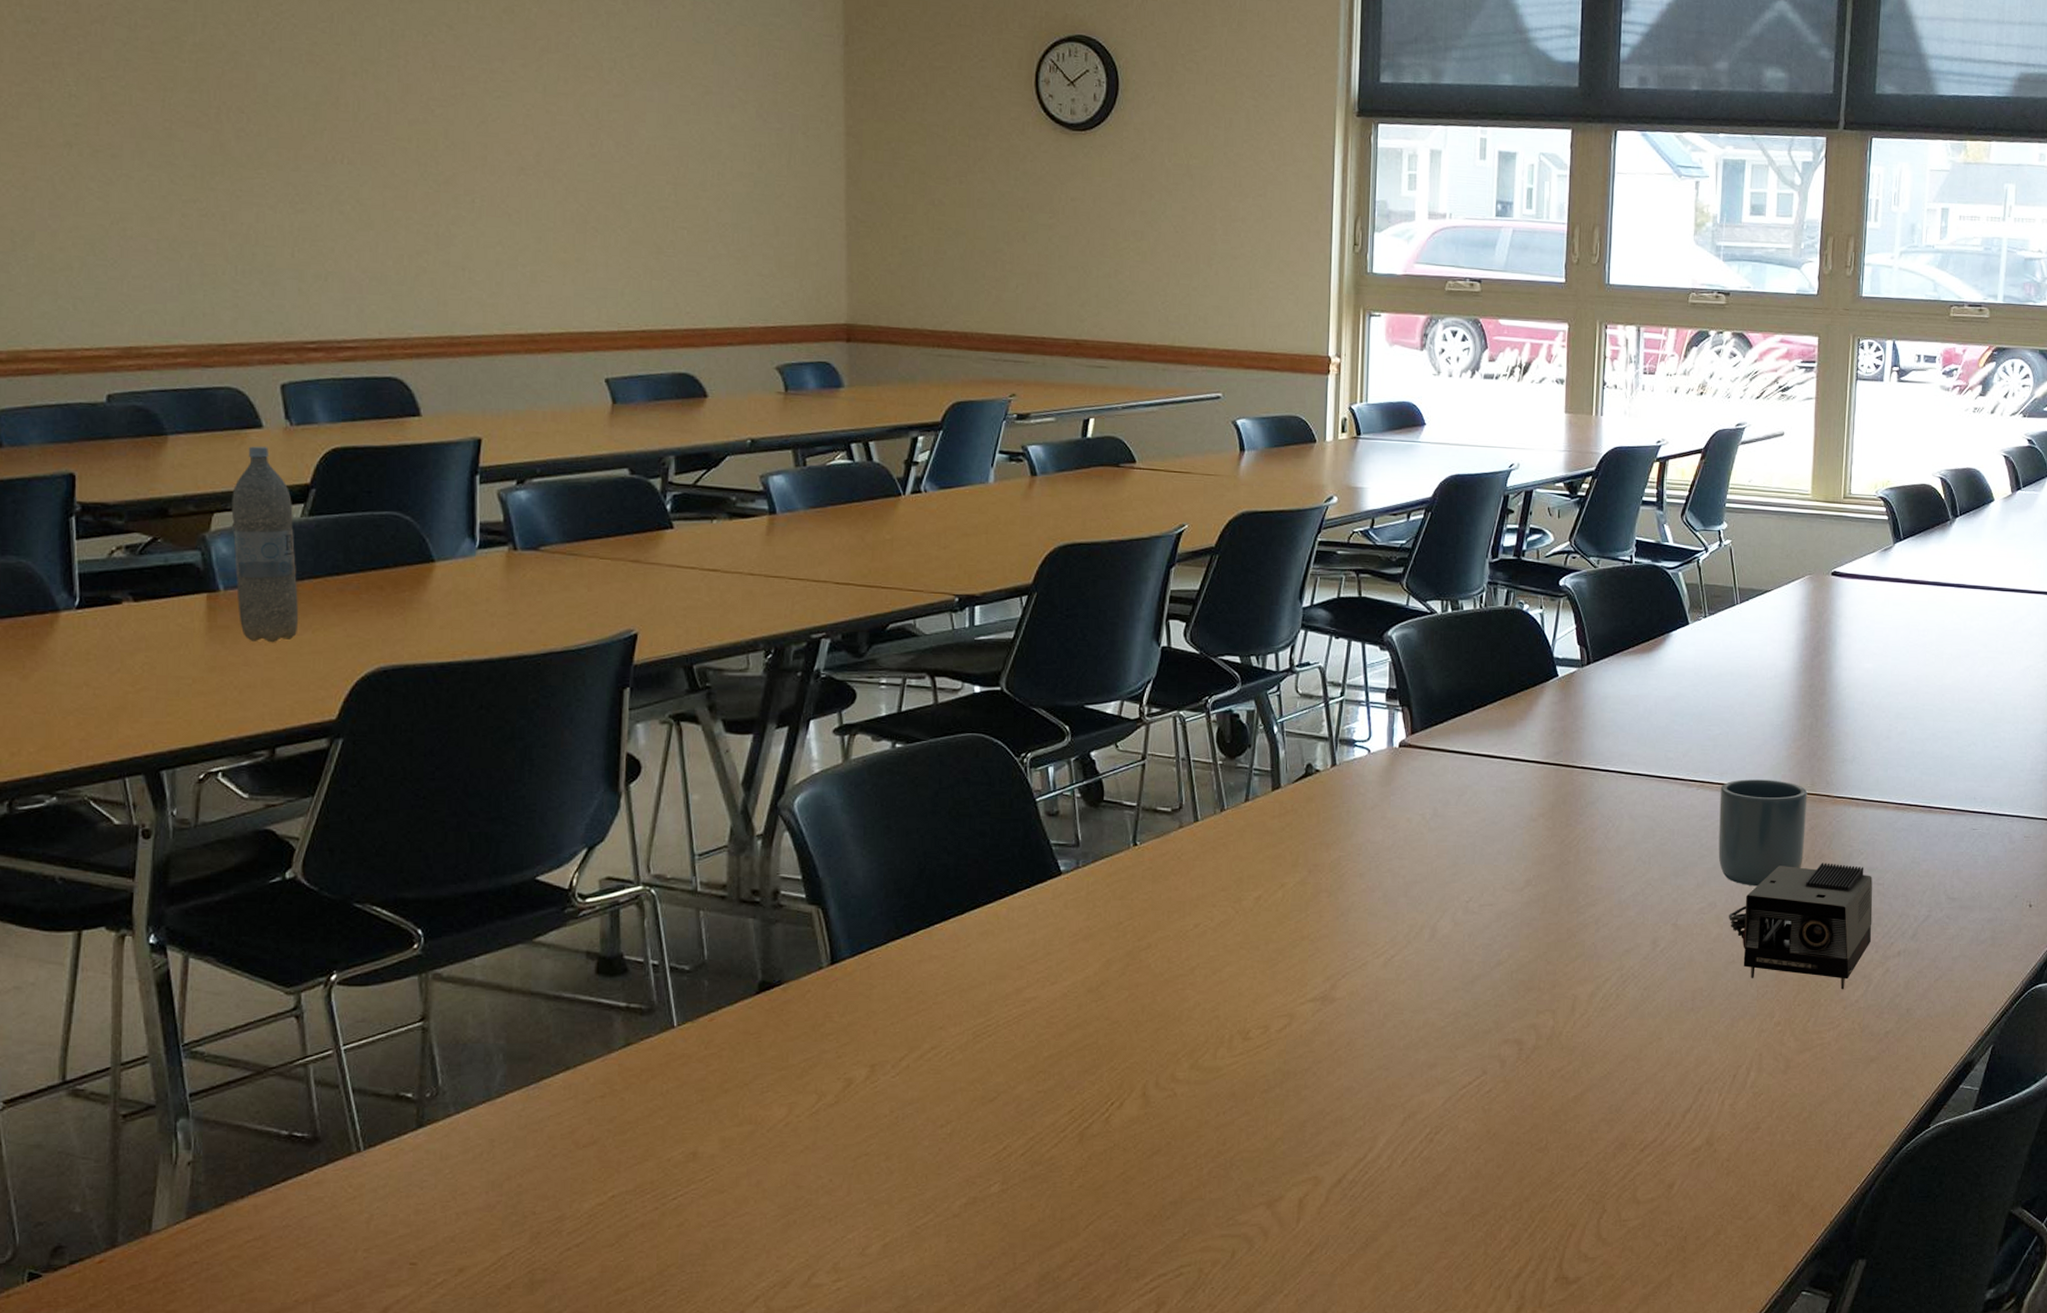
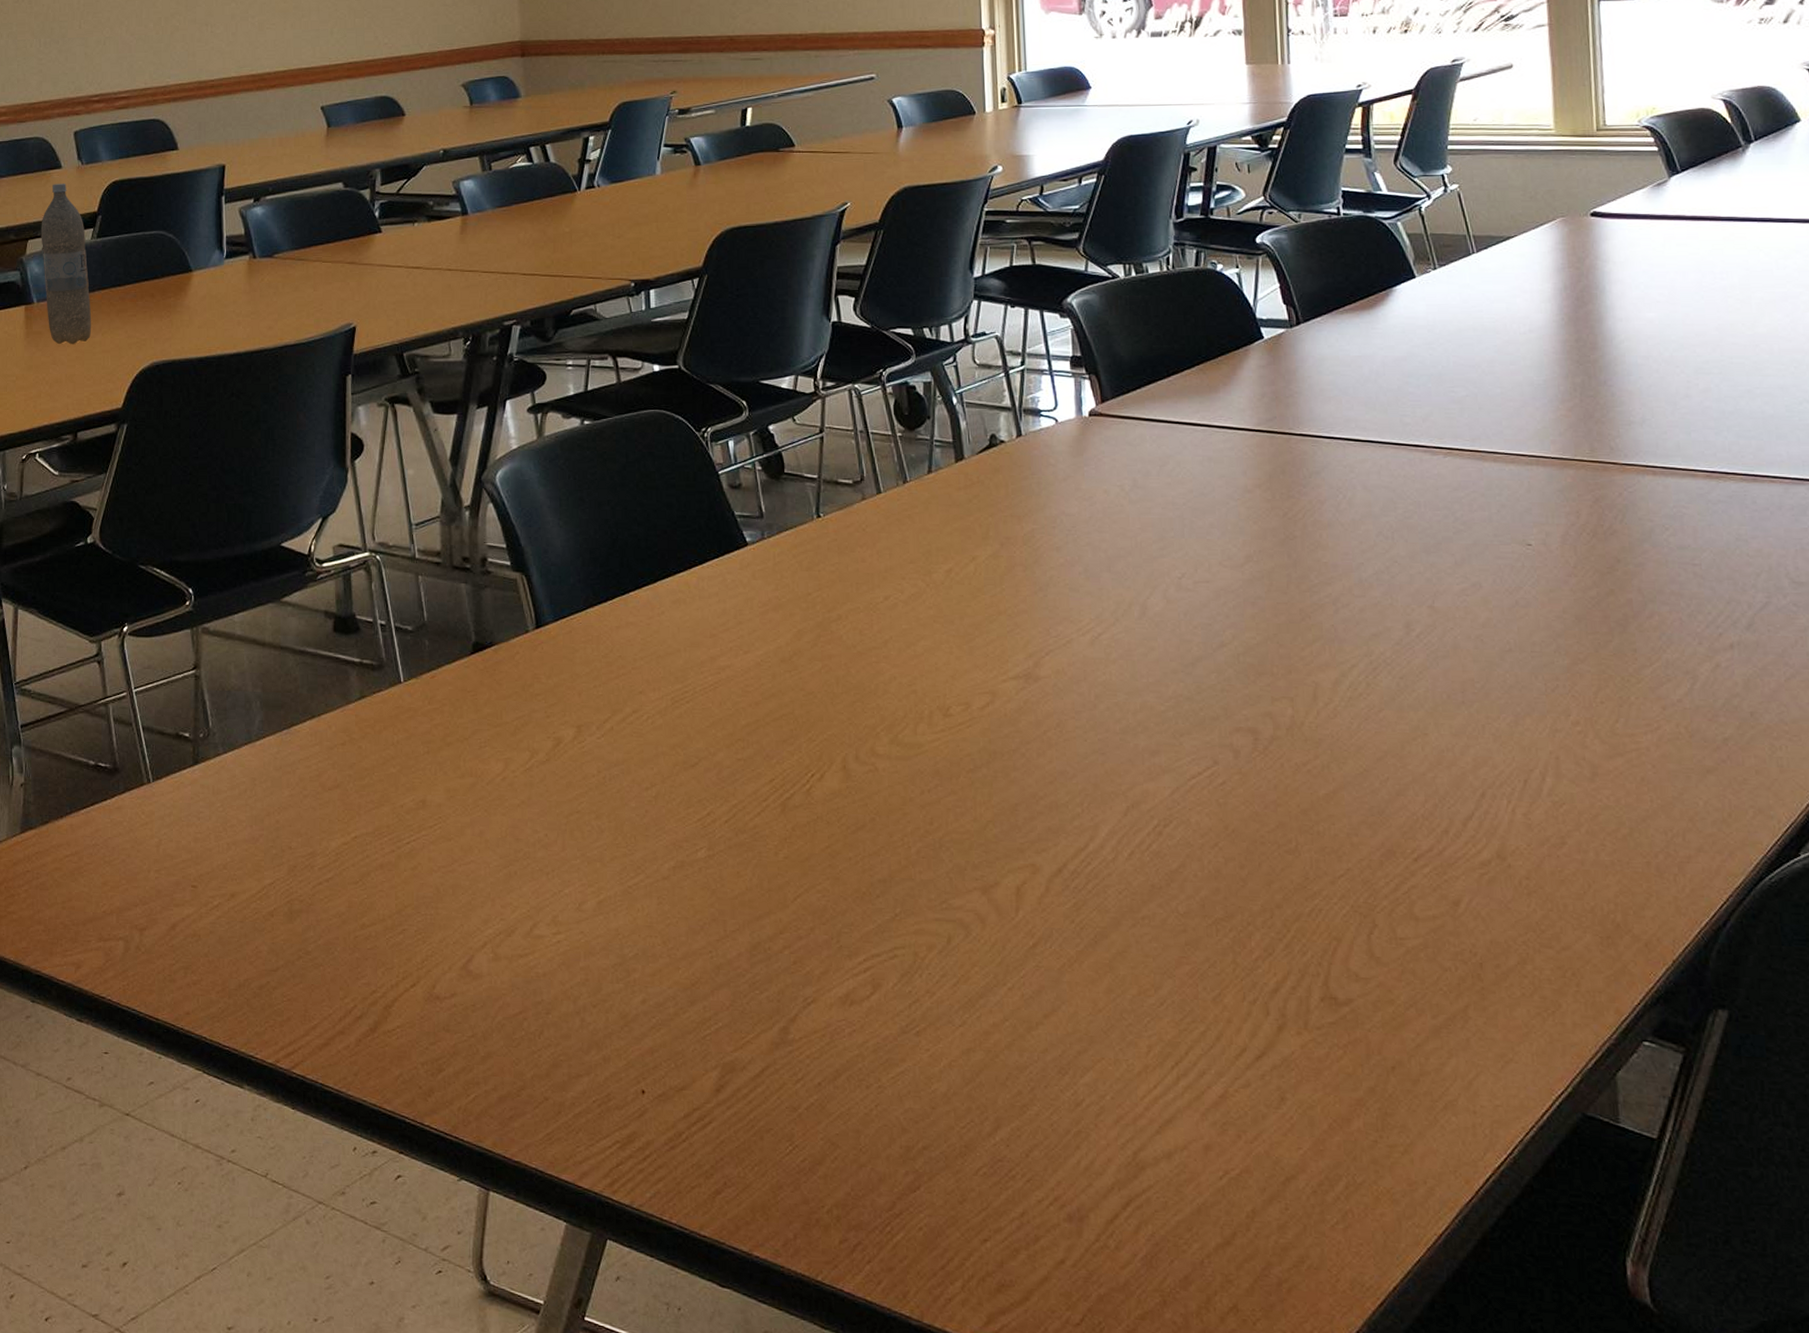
mug: present [1718,779,1808,887] -> none [1473,445,1589,566]
projector: present [1729,863,1873,990] -> none [1499,539,1692,687]

